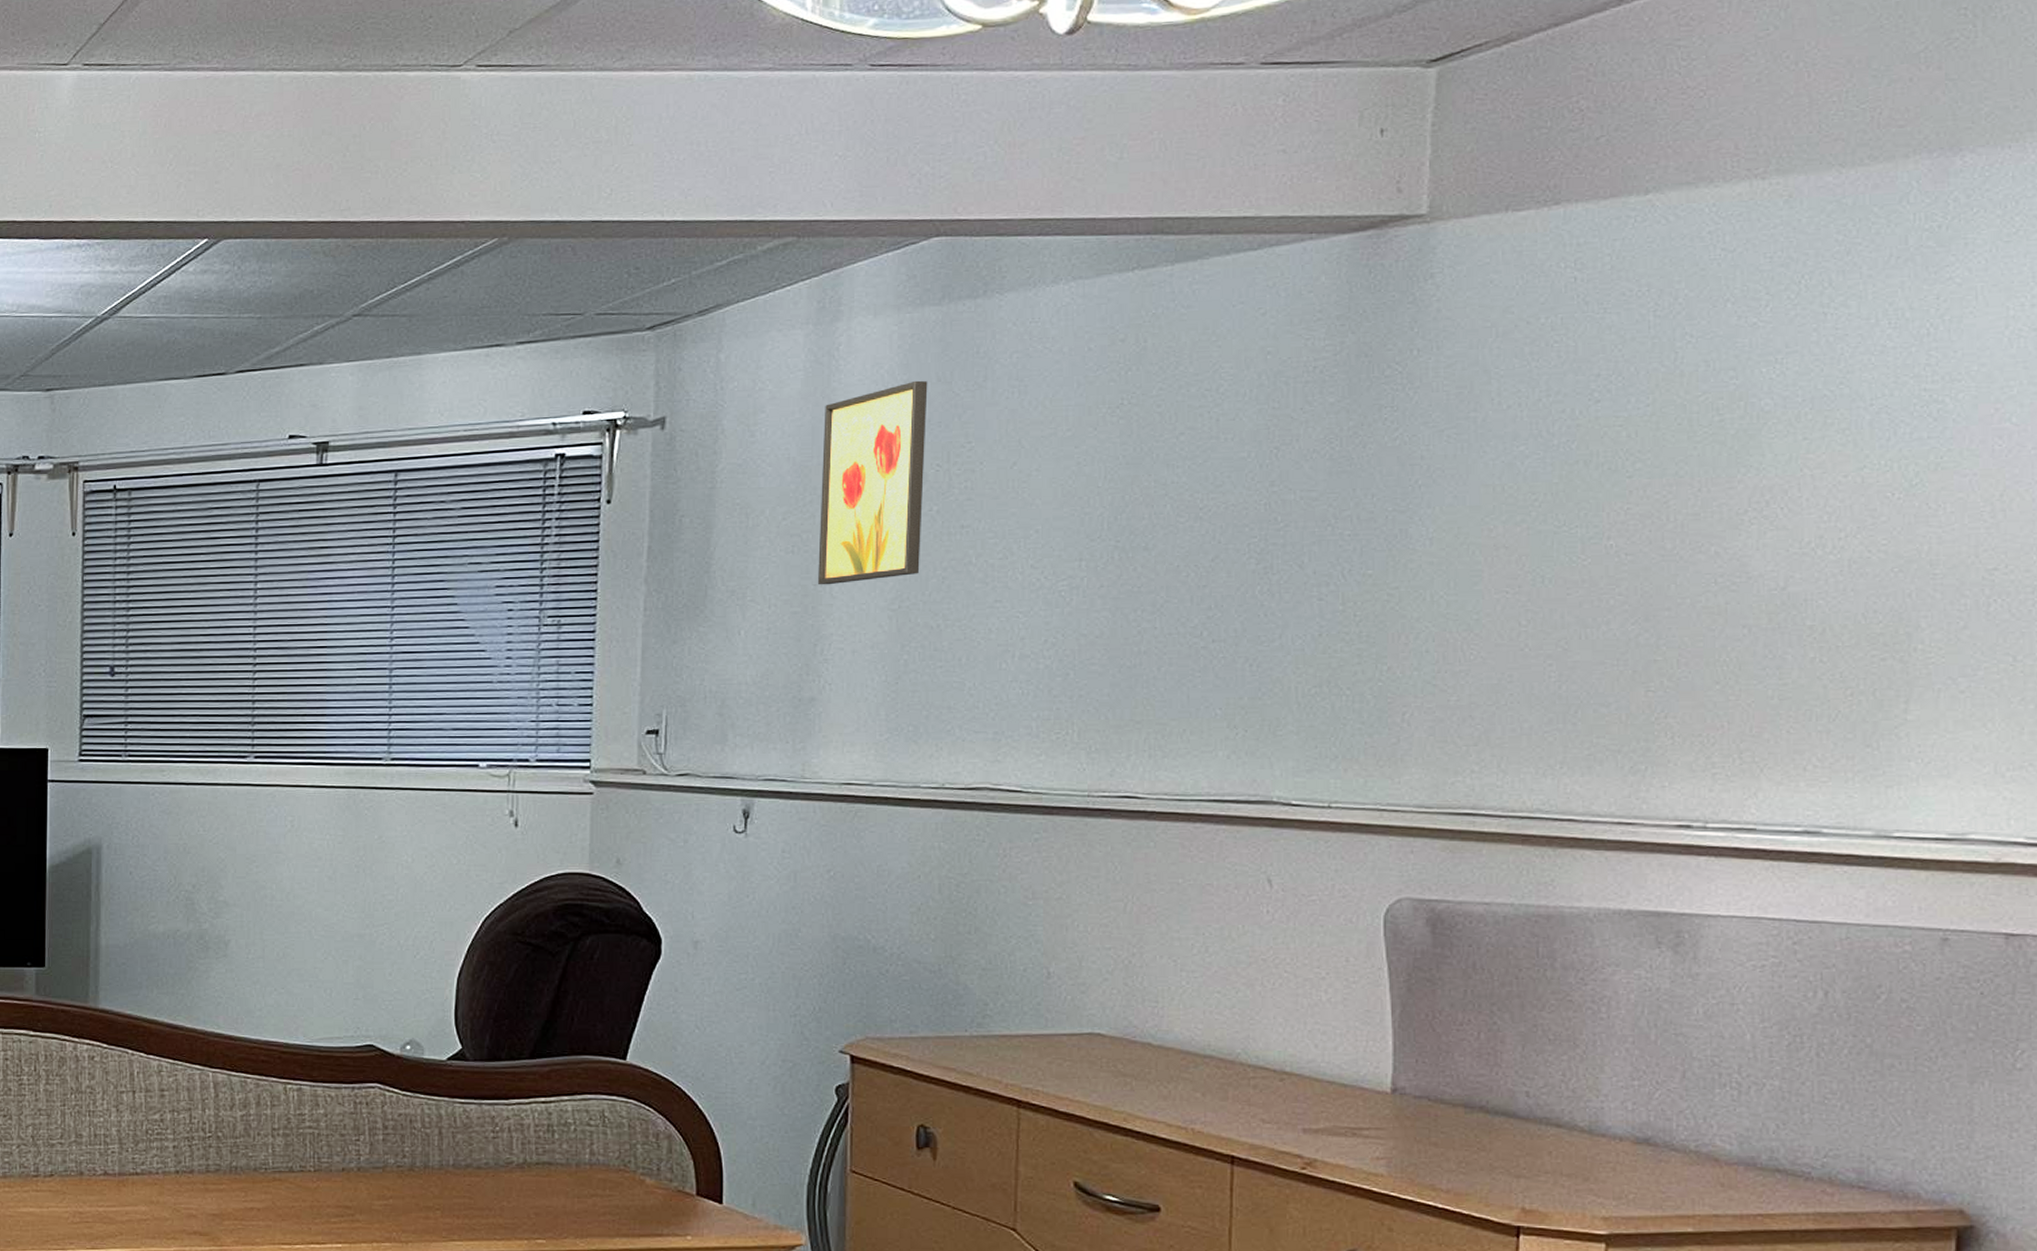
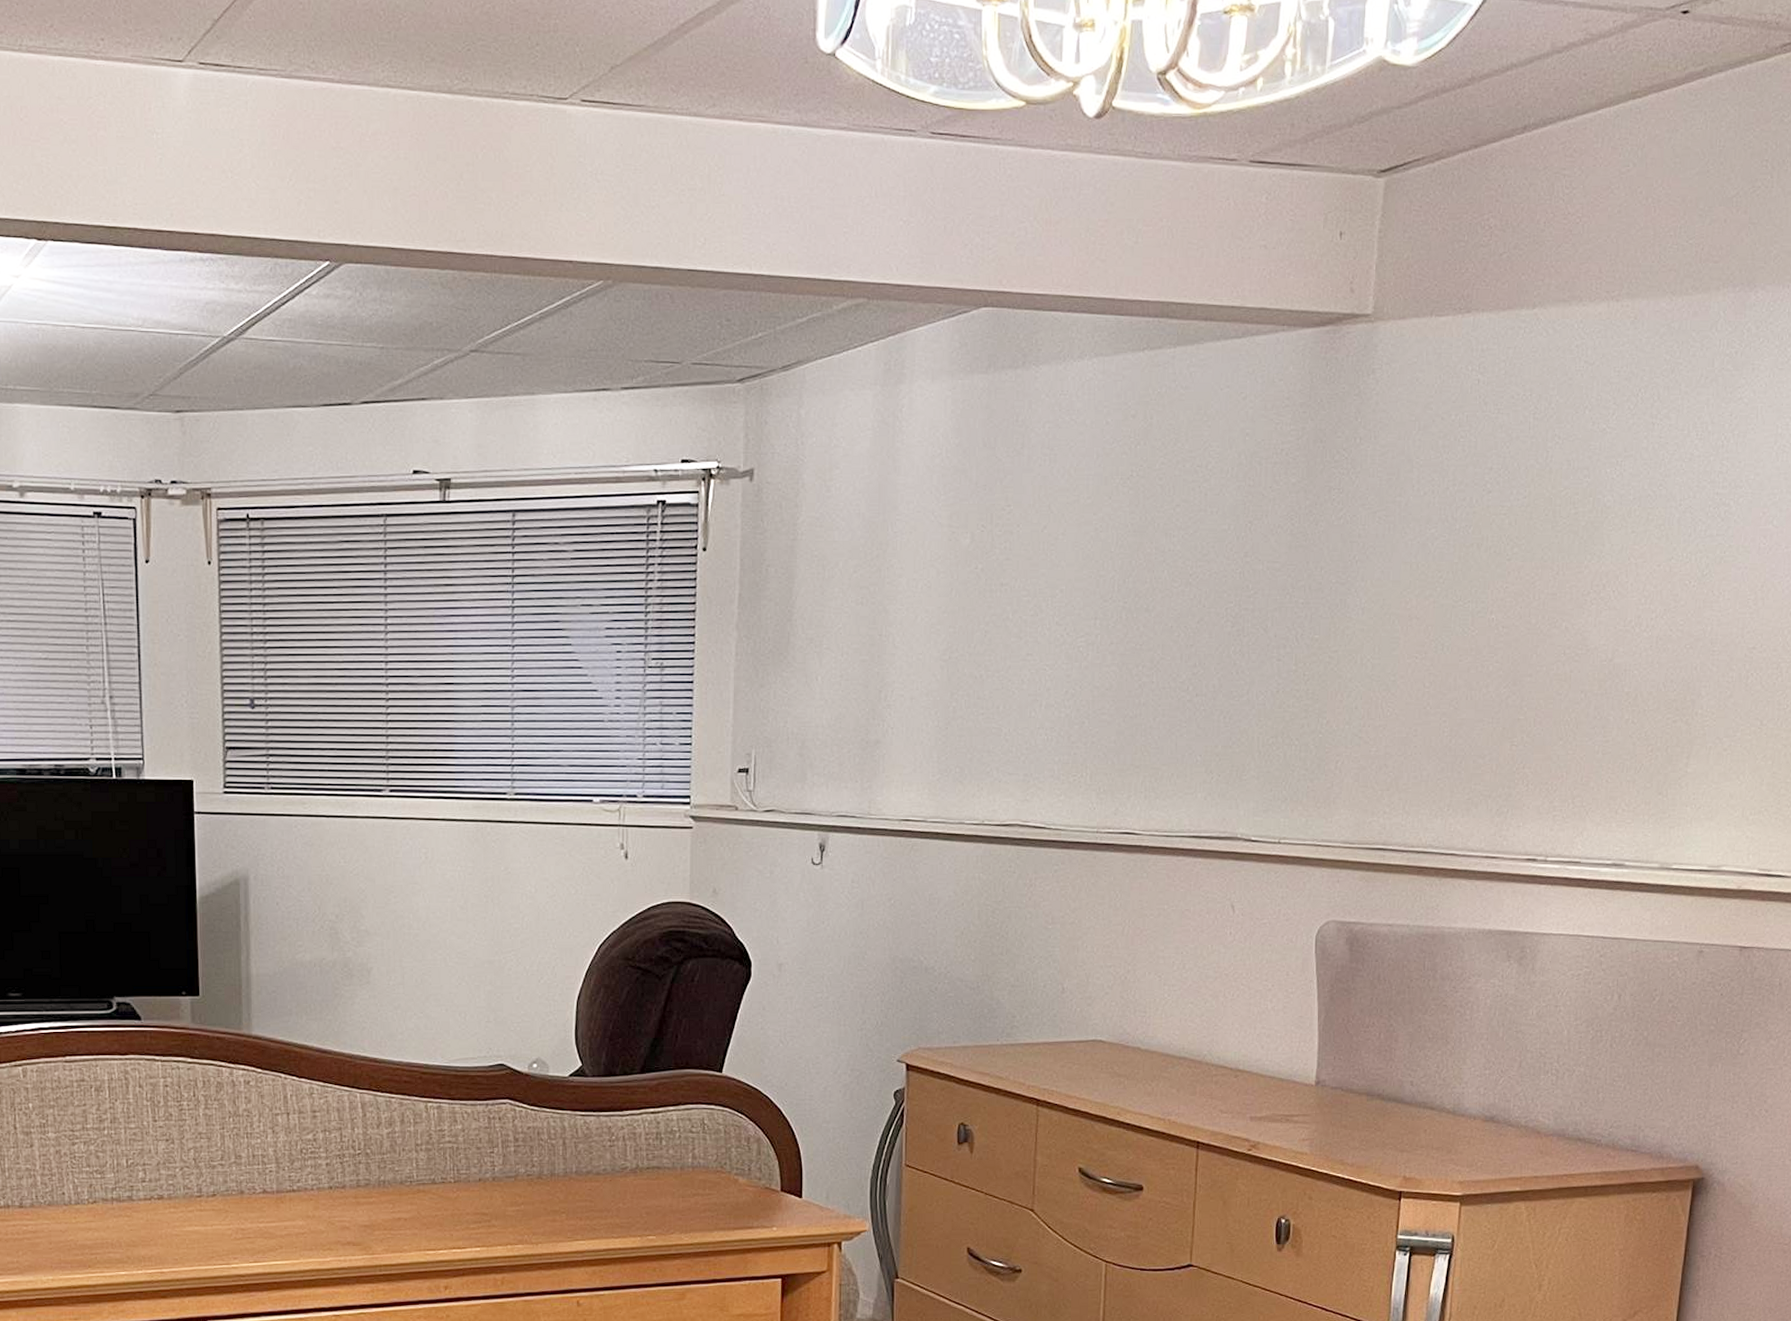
wall art: present [818,380,928,585] -> none [883,444,976,636]

